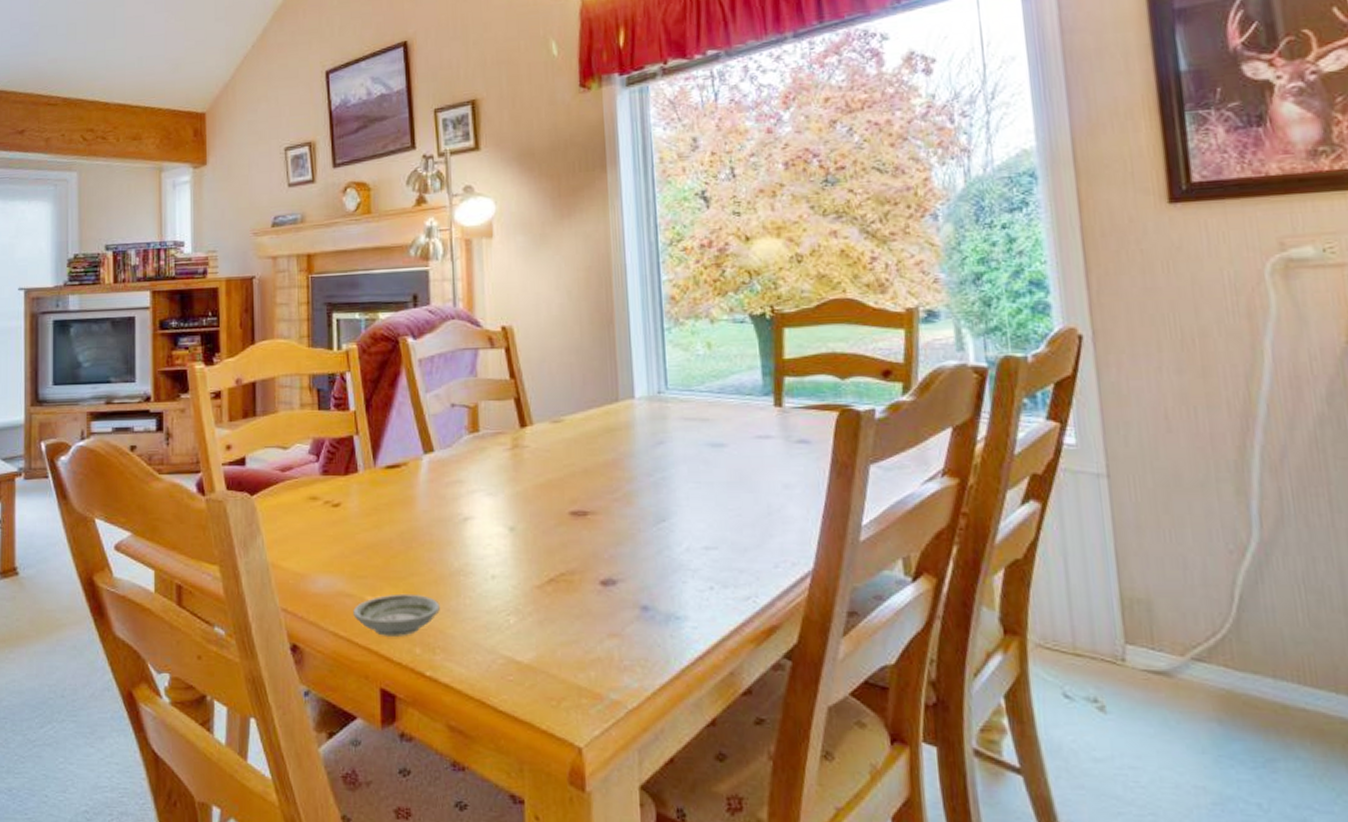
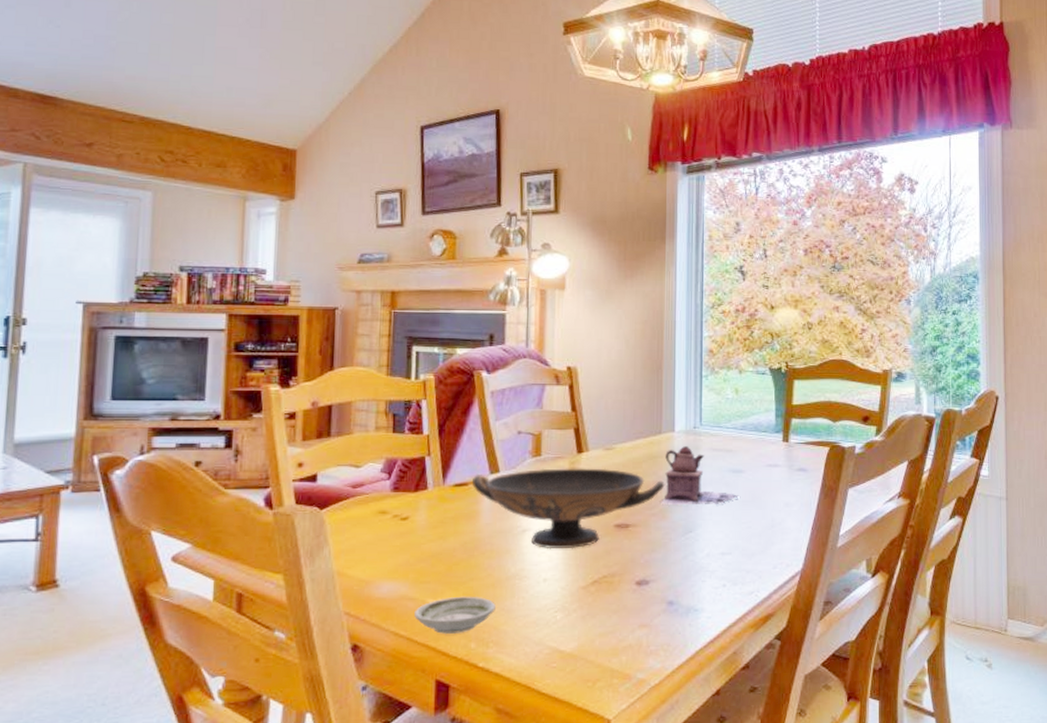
decorative bowl: none [404,444,627,541] -> present [471,468,665,550]
teapot: none [622,416,725,489] -> present [660,446,741,506]

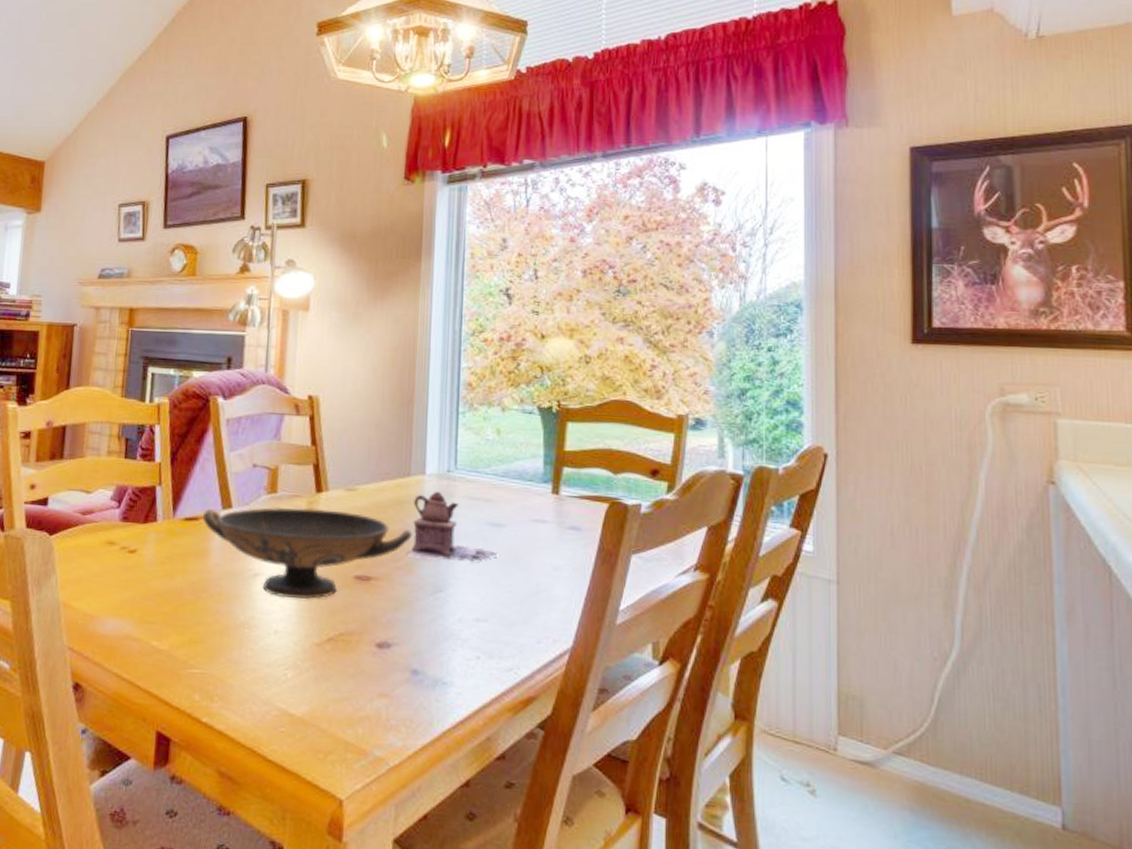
saucer: present [414,596,496,635] -> none [138,641,222,683]

